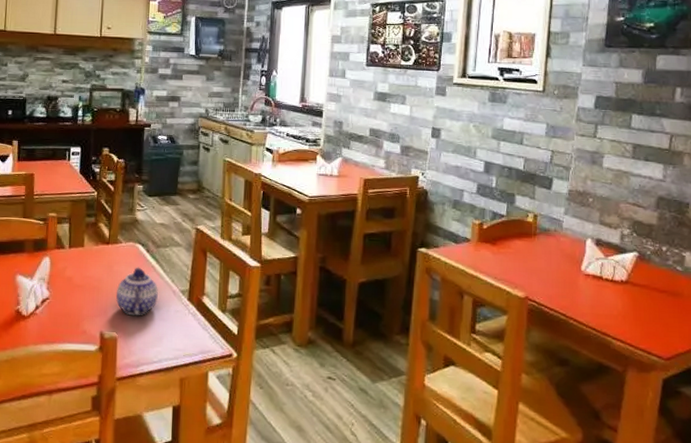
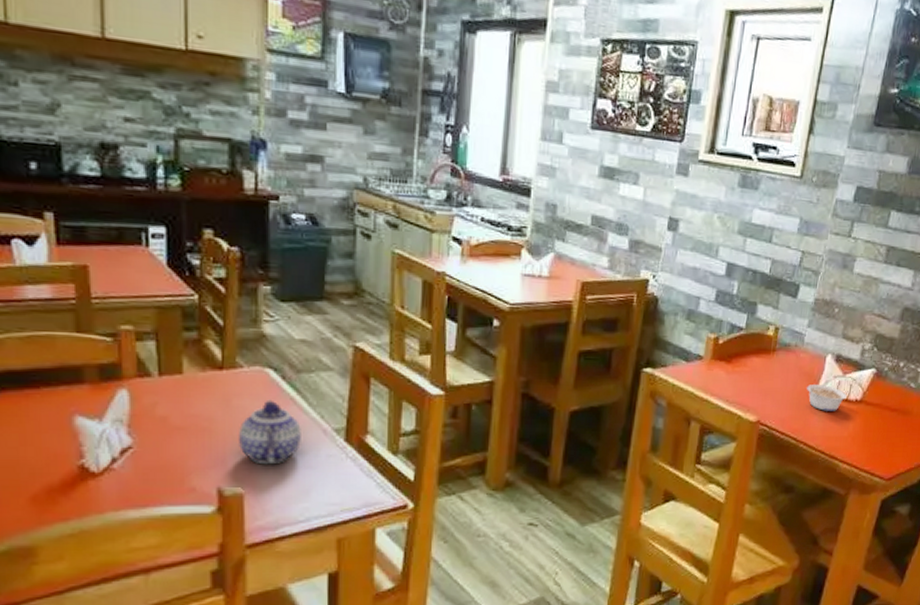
legume: none [570,265,611,291] -> present [807,385,847,411]

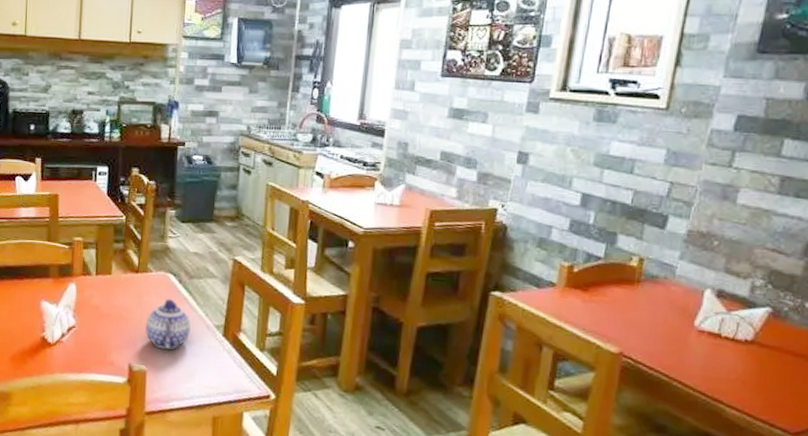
legume: present [807,385,847,411] -> none [680,319,733,350]

